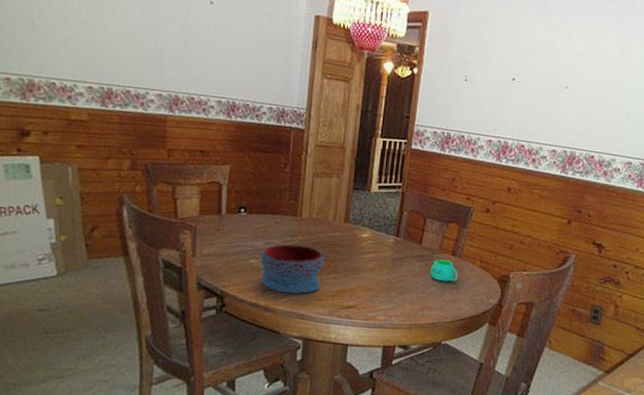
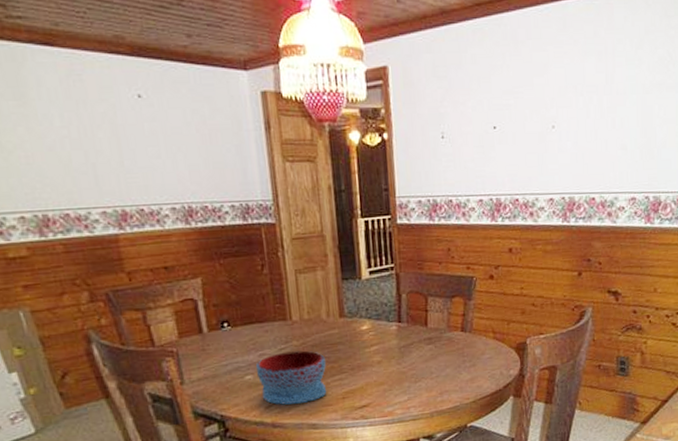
mug: present [430,259,459,282] -> none [441,337,473,362]

